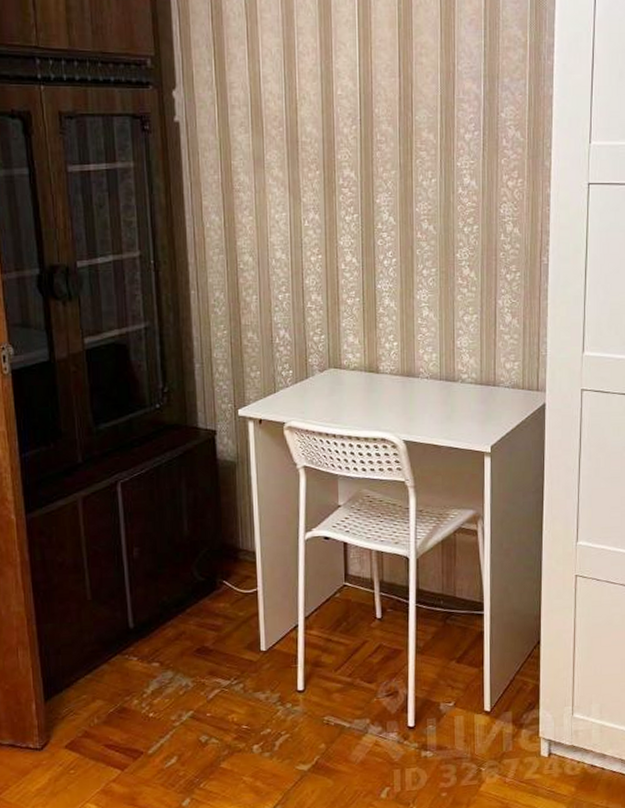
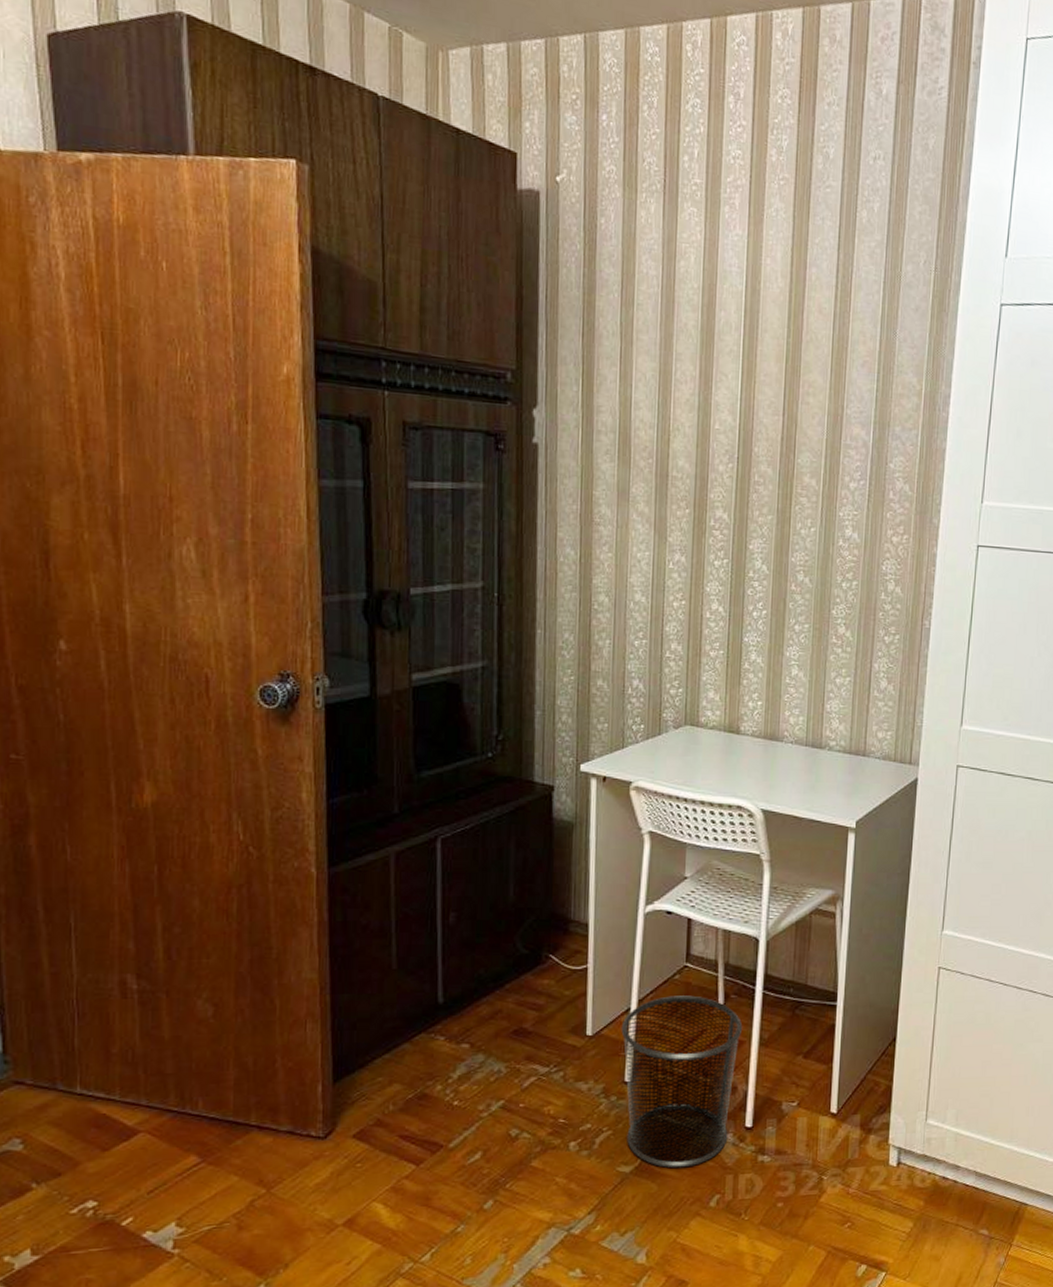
waste bin: none [291,611,400,766] -> present [621,995,743,1169]

